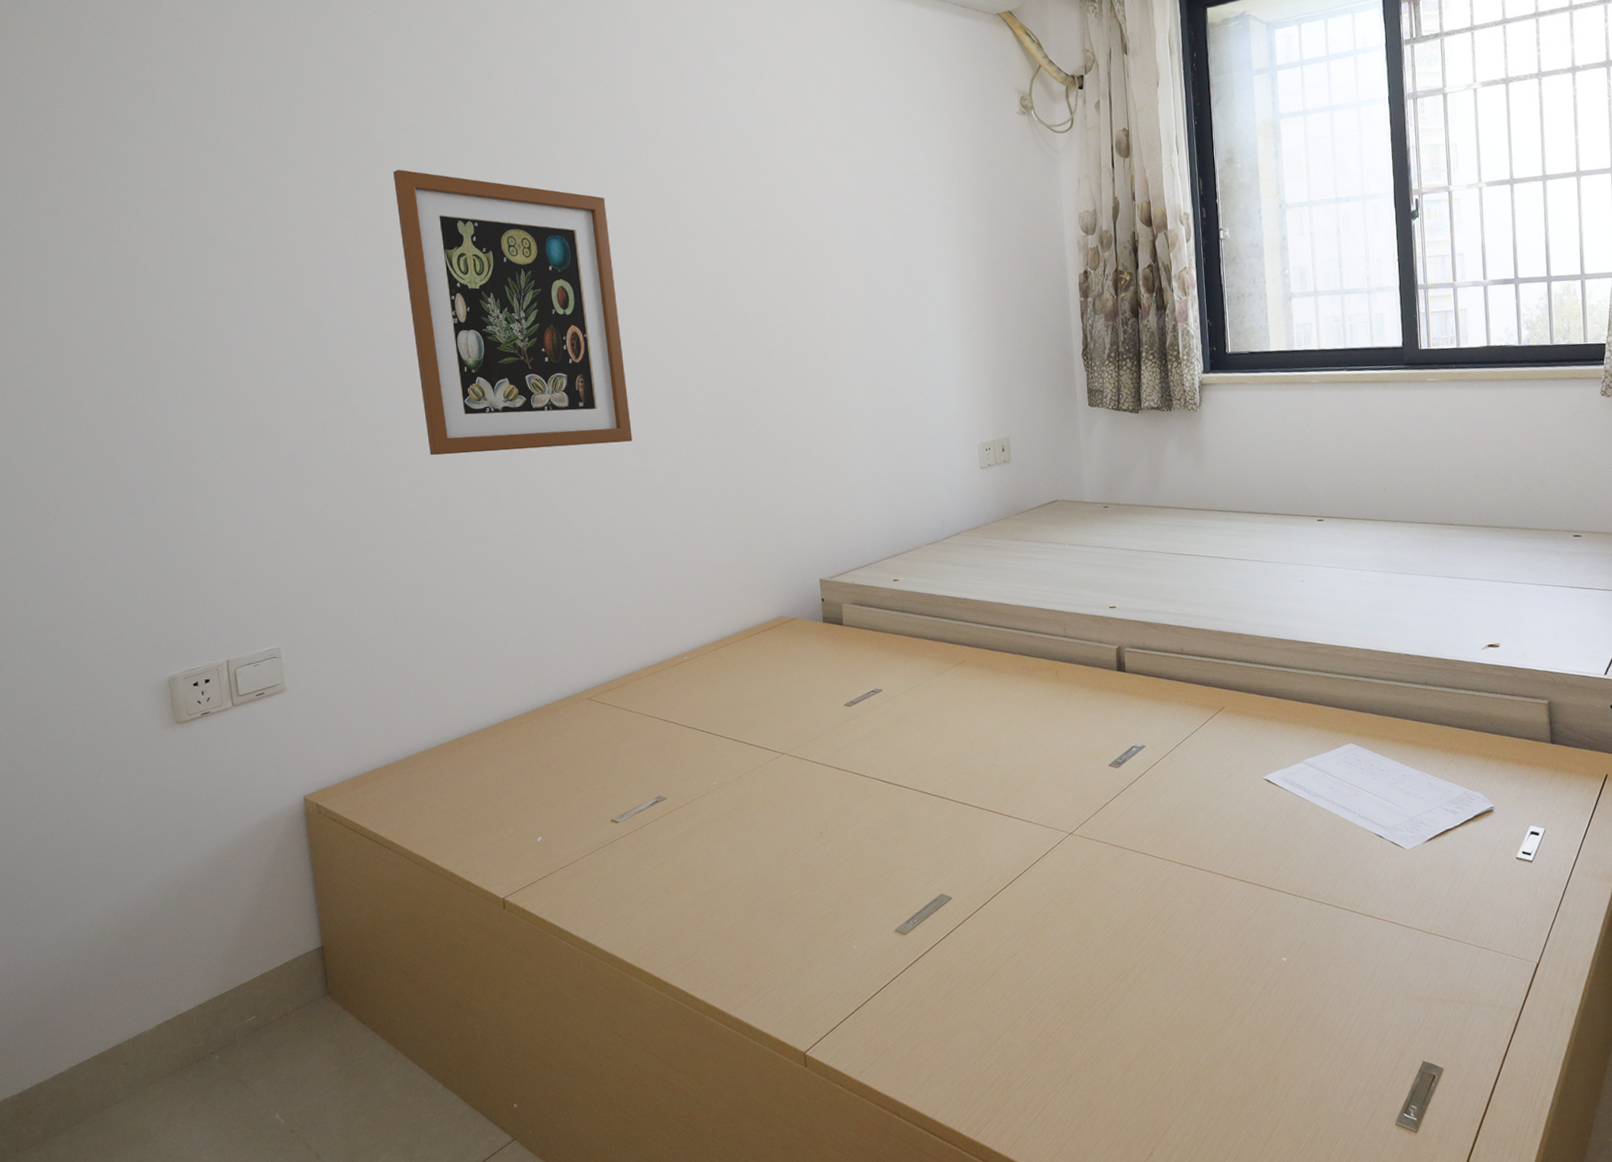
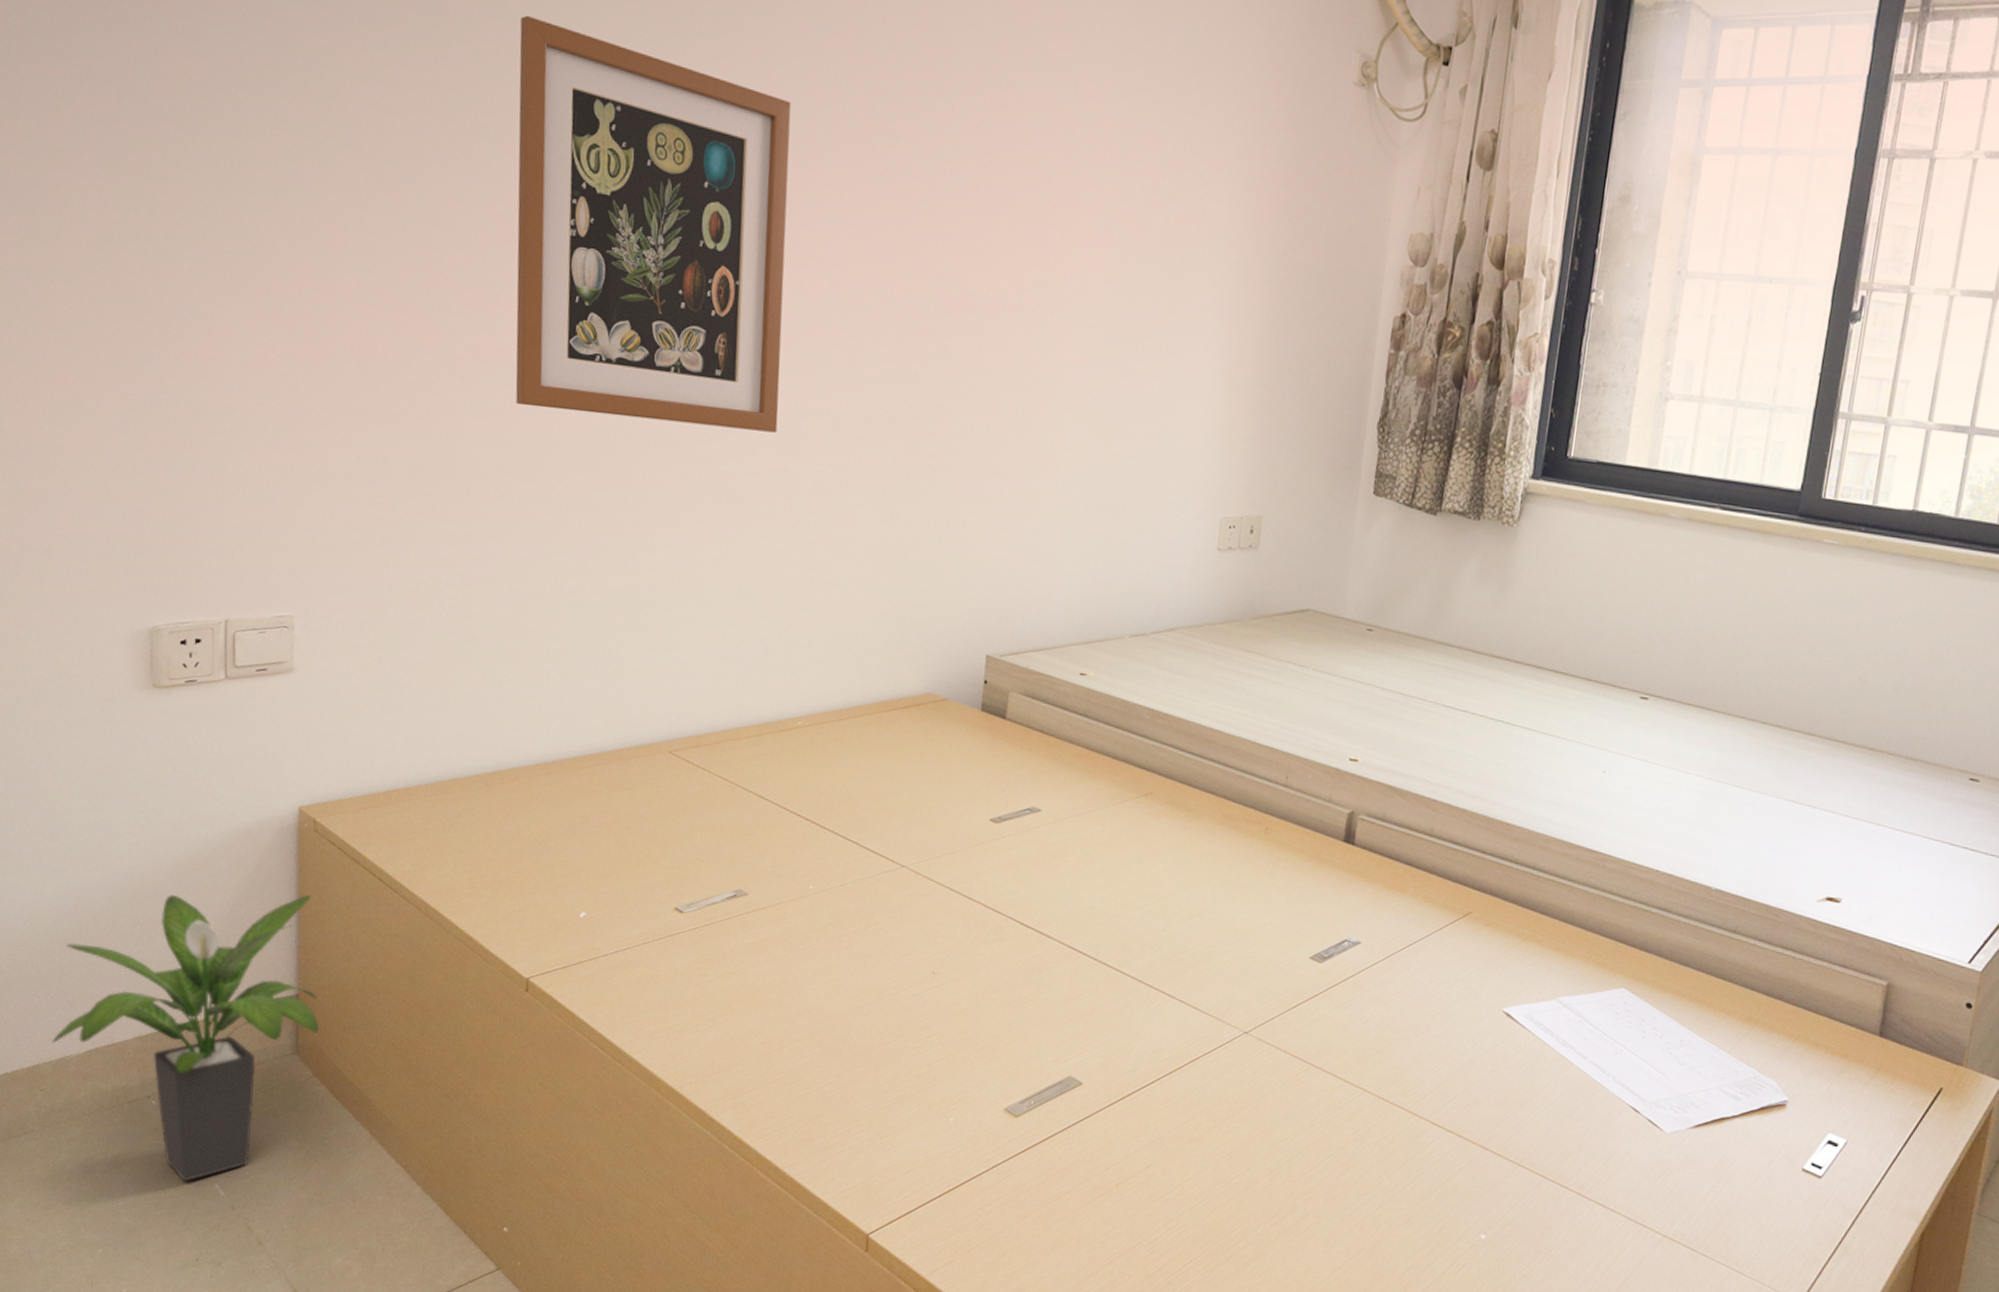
potted plant: none [129,864,344,1118] -> present [52,894,320,1183]

